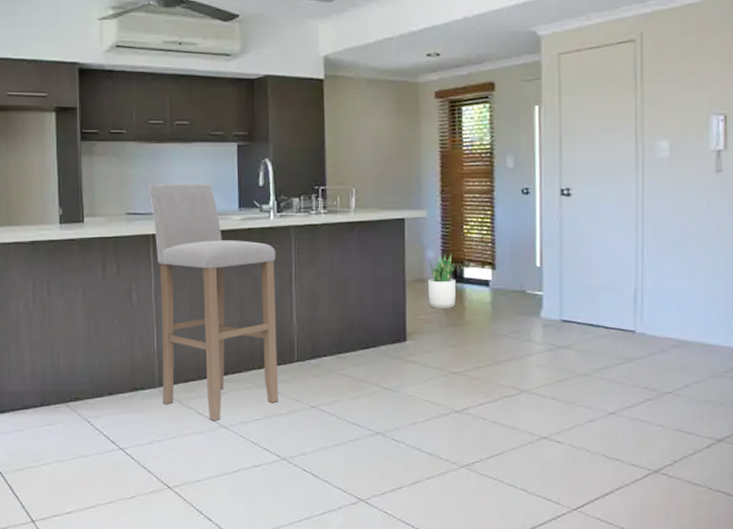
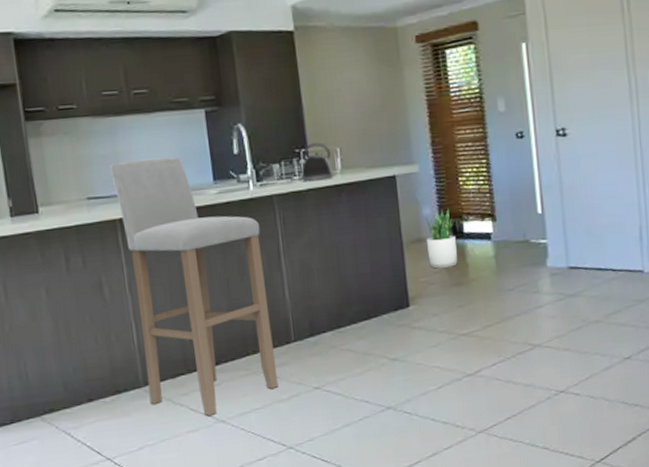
kettle: none [316,182,349,218] -> present [298,142,335,183]

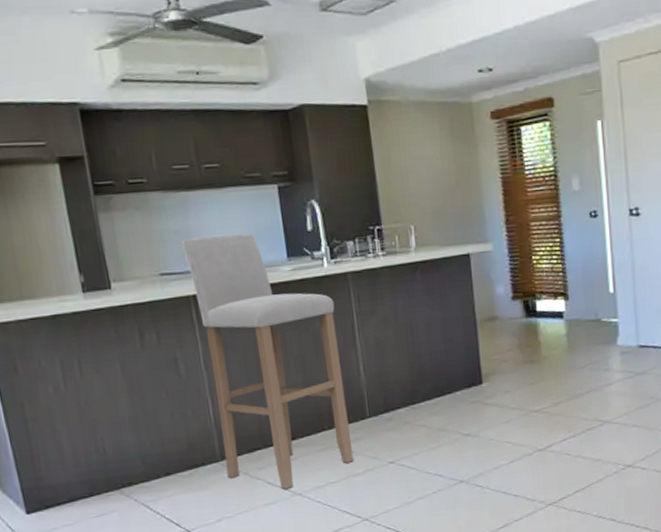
kettle: present [298,142,335,183] -> none [372,220,409,260]
planter: present [426,208,458,269] -> none [500,286,530,347]

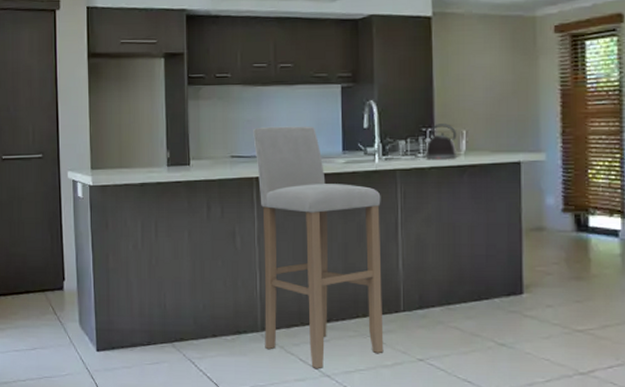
kettle: none [372,220,409,260] -> present [424,123,459,161]

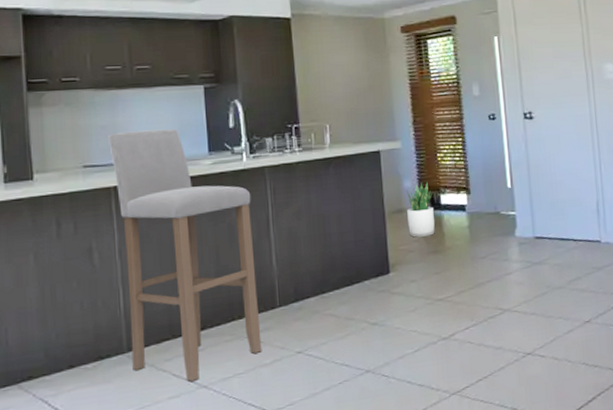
kettle: present [424,123,459,161] -> none [290,119,324,155]
planter: none [548,199,579,260] -> present [407,181,435,238]

